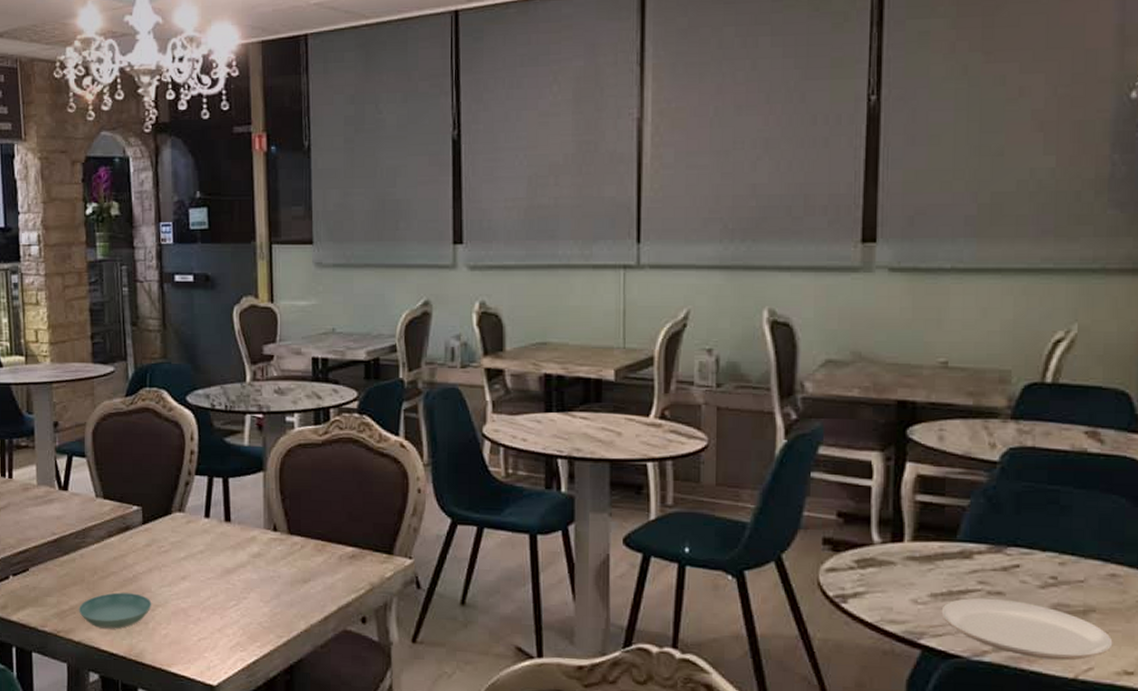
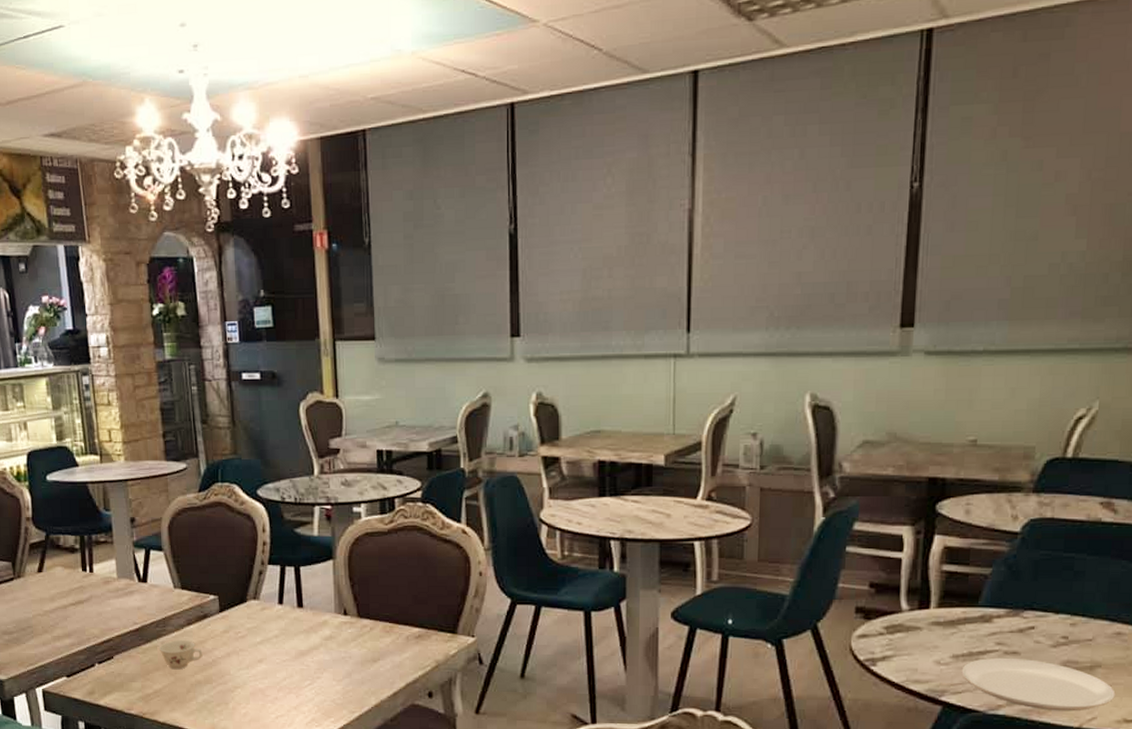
teacup: none [77,552,123,584] -> present [158,639,203,669]
saucer: present [78,592,152,629] -> none [162,676,231,710]

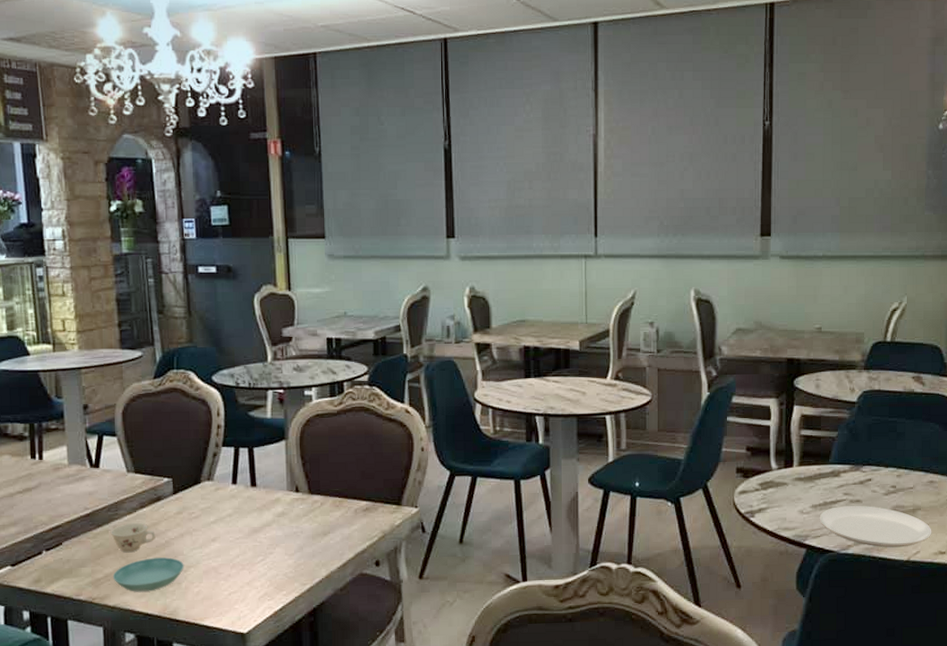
saucer: none [162,676,231,710] -> present [112,557,184,592]

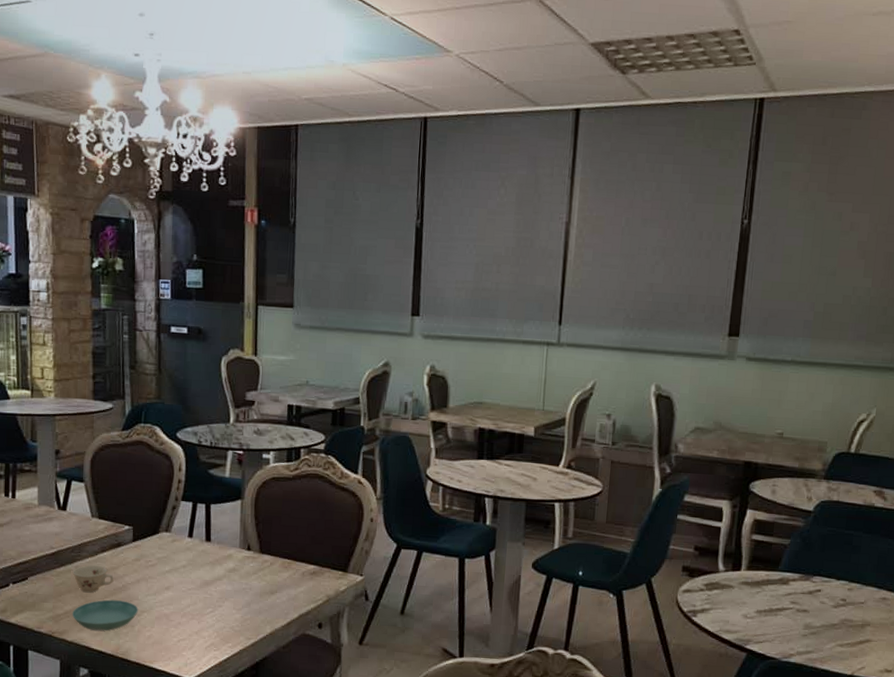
plate: present [819,505,932,548] -> none [763,614,880,661]

